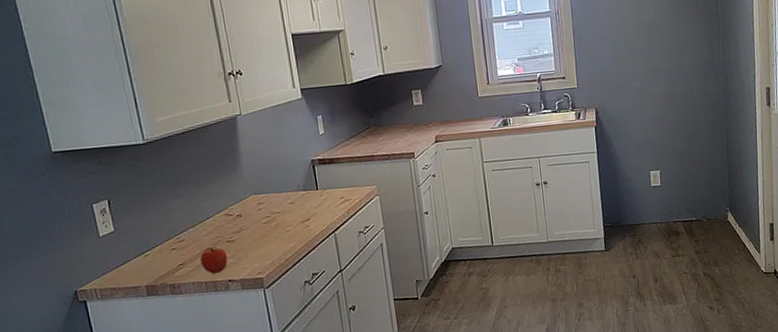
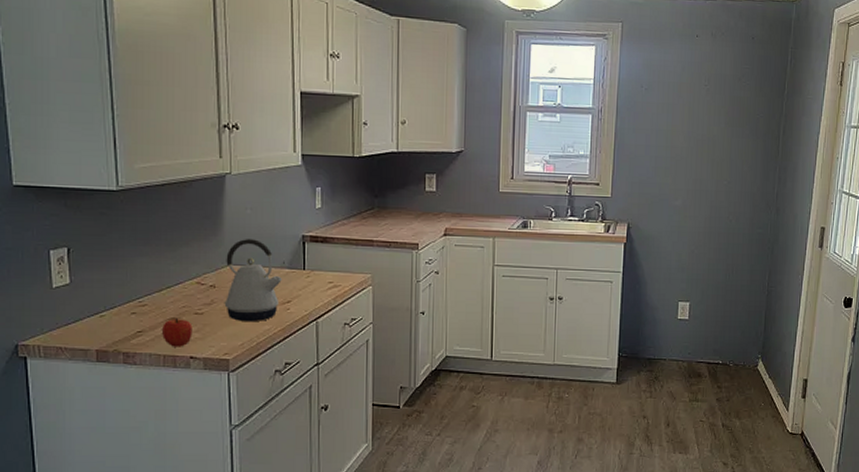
kettle: none [247,169,299,243] -> present [224,239,282,322]

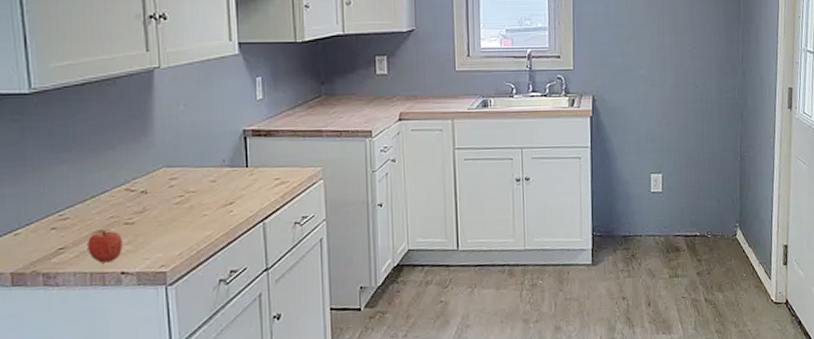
kettle: present [224,239,282,322] -> none [158,137,222,229]

